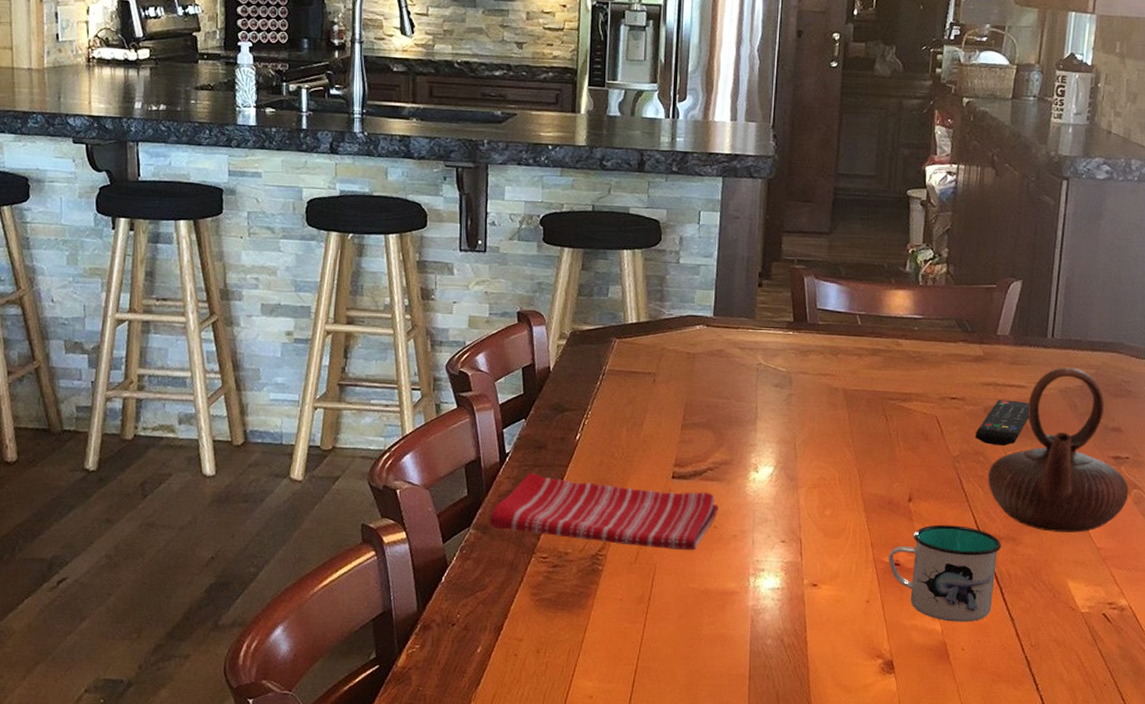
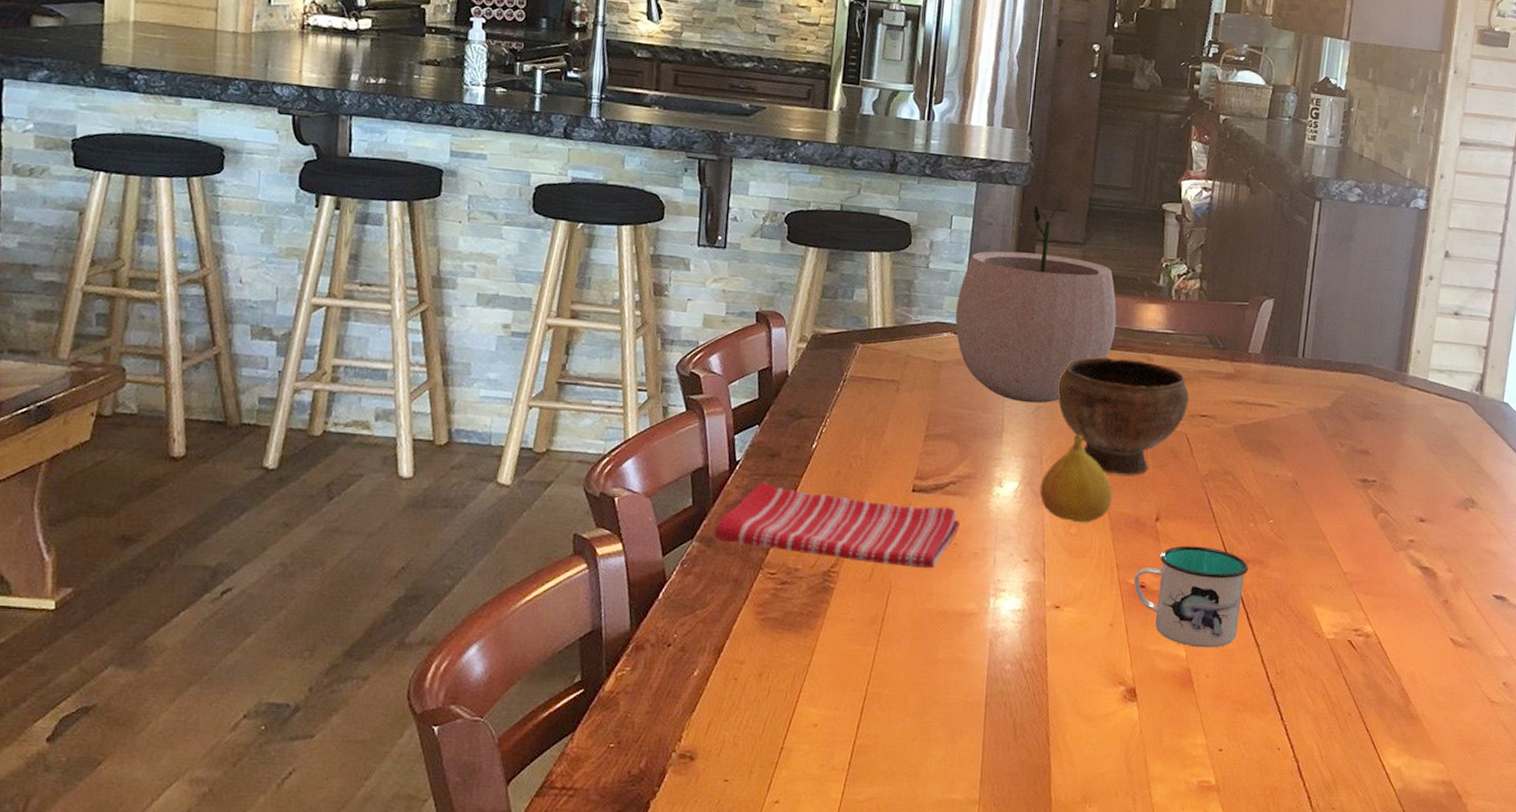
plant pot: none [706,195,865,391] -> present [955,204,1117,404]
fruit: none [794,420,865,505] -> present [1039,434,1112,523]
bowl: none [808,343,939,458] -> present [1057,357,1190,475]
remote control: present [975,399,1029,445] -> none [1224,418,1279,465]
teapot: present [987,367,1129,533] -> none [1236,387,1376,557]

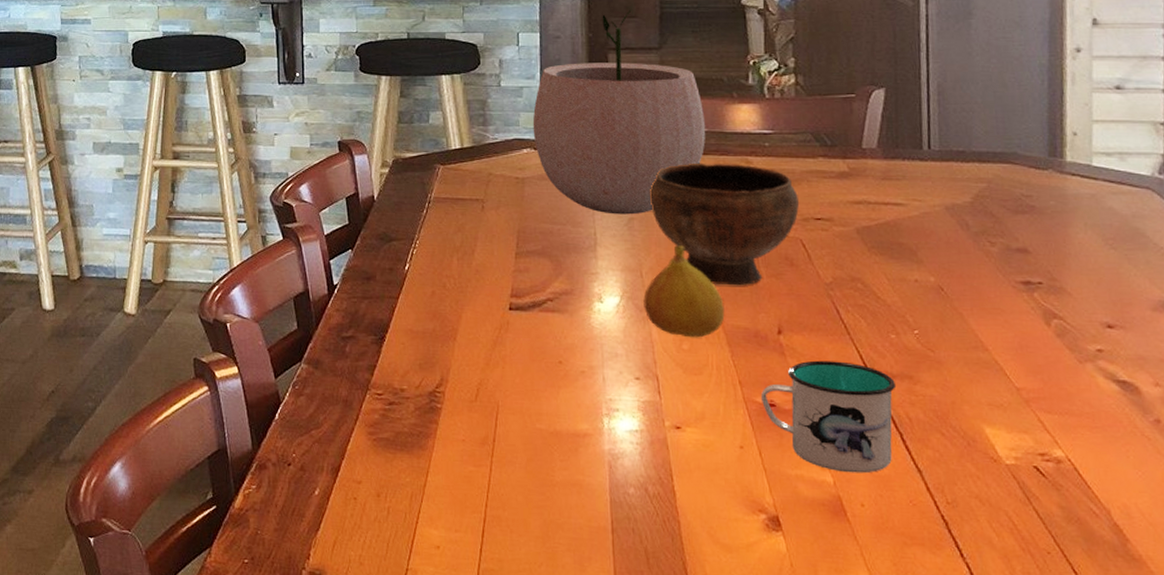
dish towel: present [714,481,960,569] -> none [320,304,562,388]

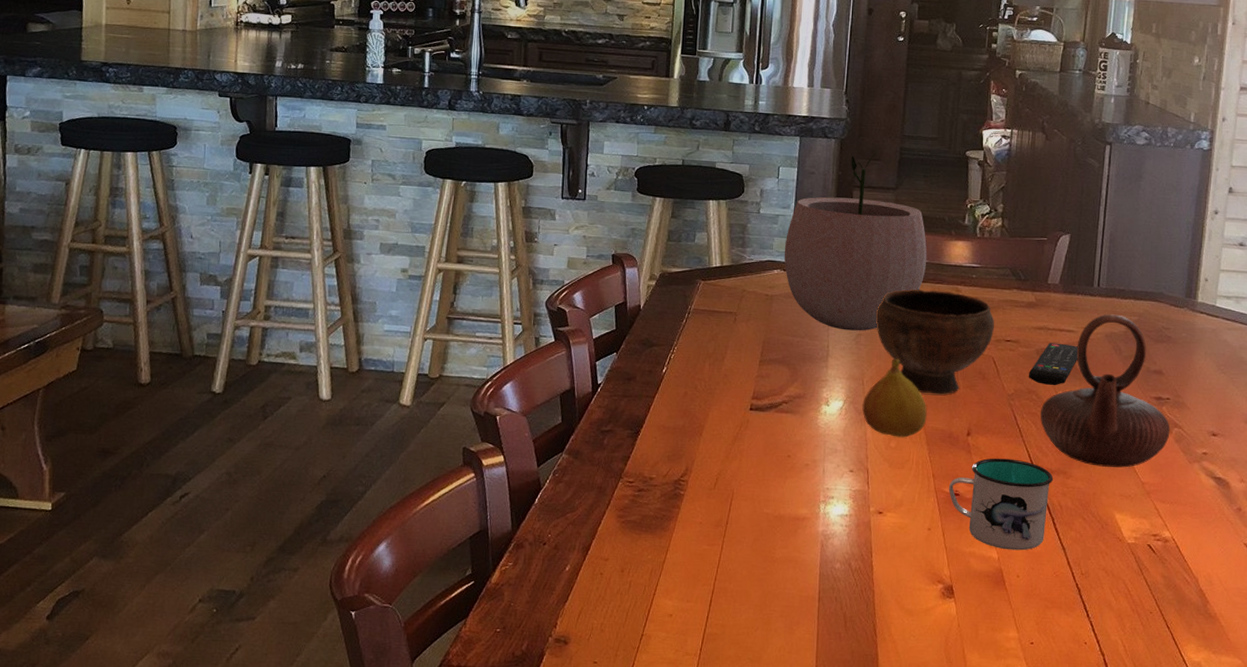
remote control: none [849,219,912,270] -> present [1028,343,1078,385]
teapot: none [869,181,1048,371] -> present [1040,314,1170,468]

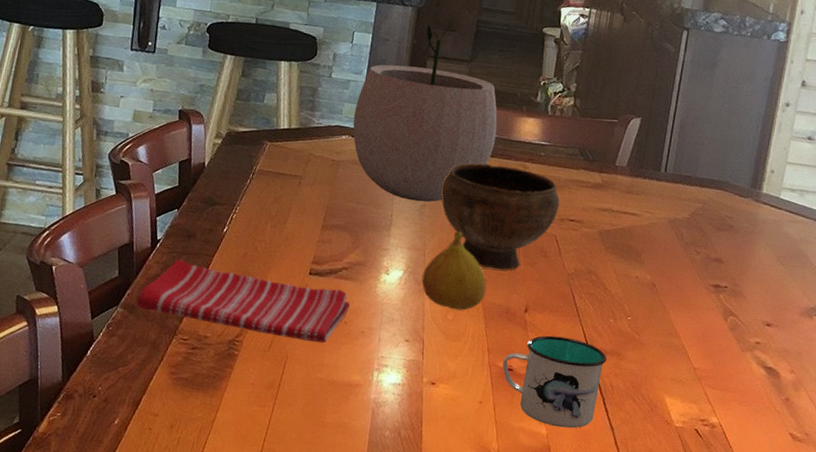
dish towel: none [580,402,792,478] -> present [136,259,350,343]
remote control: present [1028,343,1078,385] -> none [589,224,641,267]
teapot: present [1040,314,1170,468] -> none [598,199,726,353]

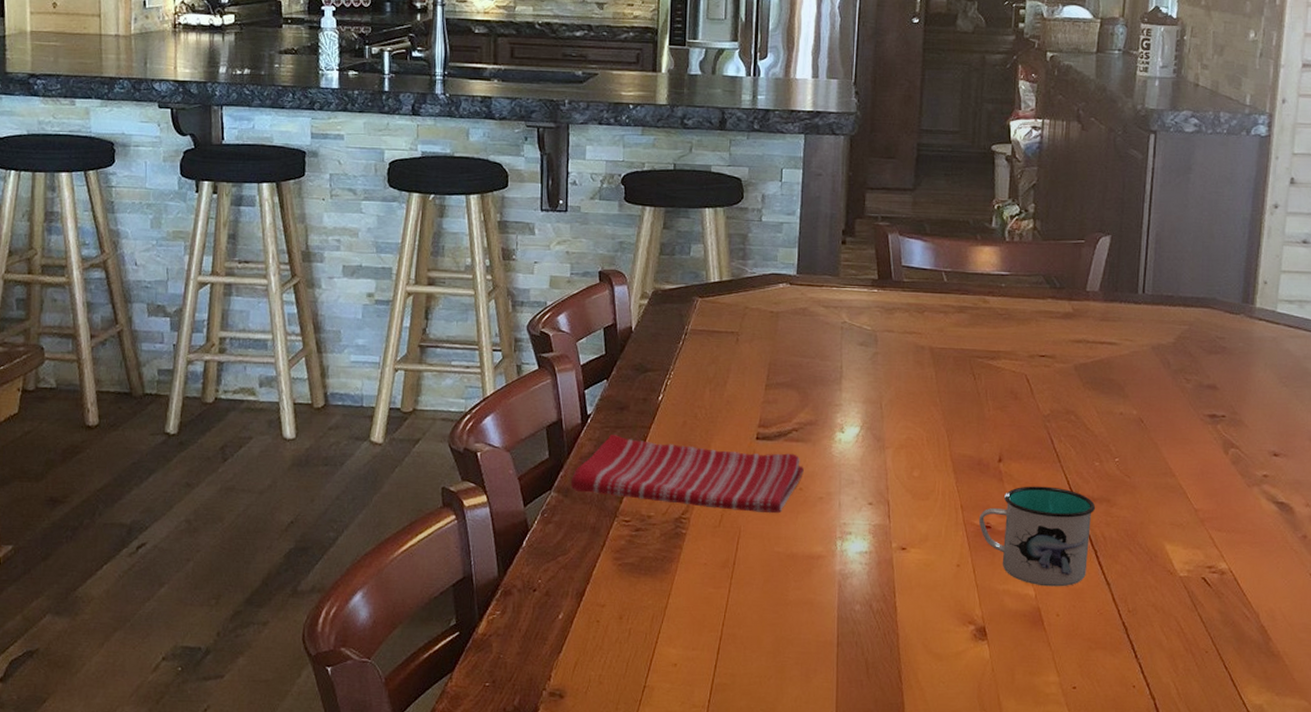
plant pot: present [353,24,498,202] -> none [790,151,950,349]
fruit: present [422,231,487,311] -> none [881,379,953,466]
bowl: present [441,163,560,270] -> none [893,301,1028,418]

